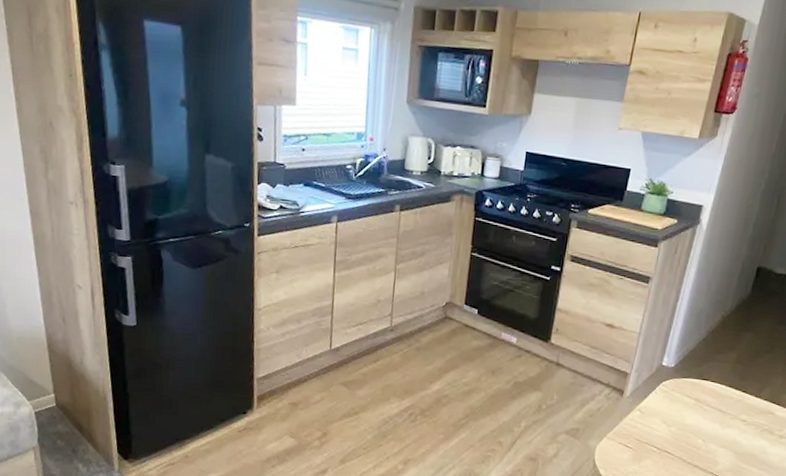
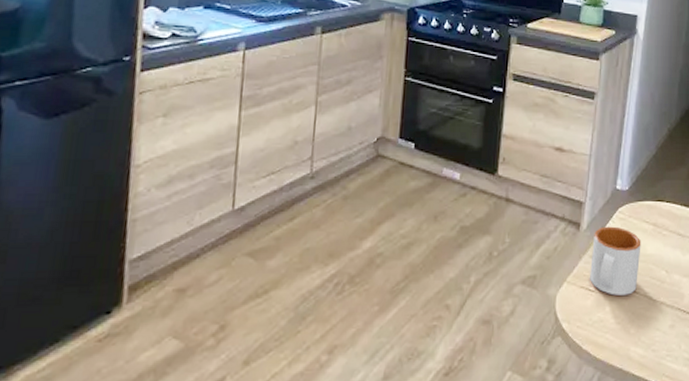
mug: none [628,396,682,456] -> present [590,226,641,297]

